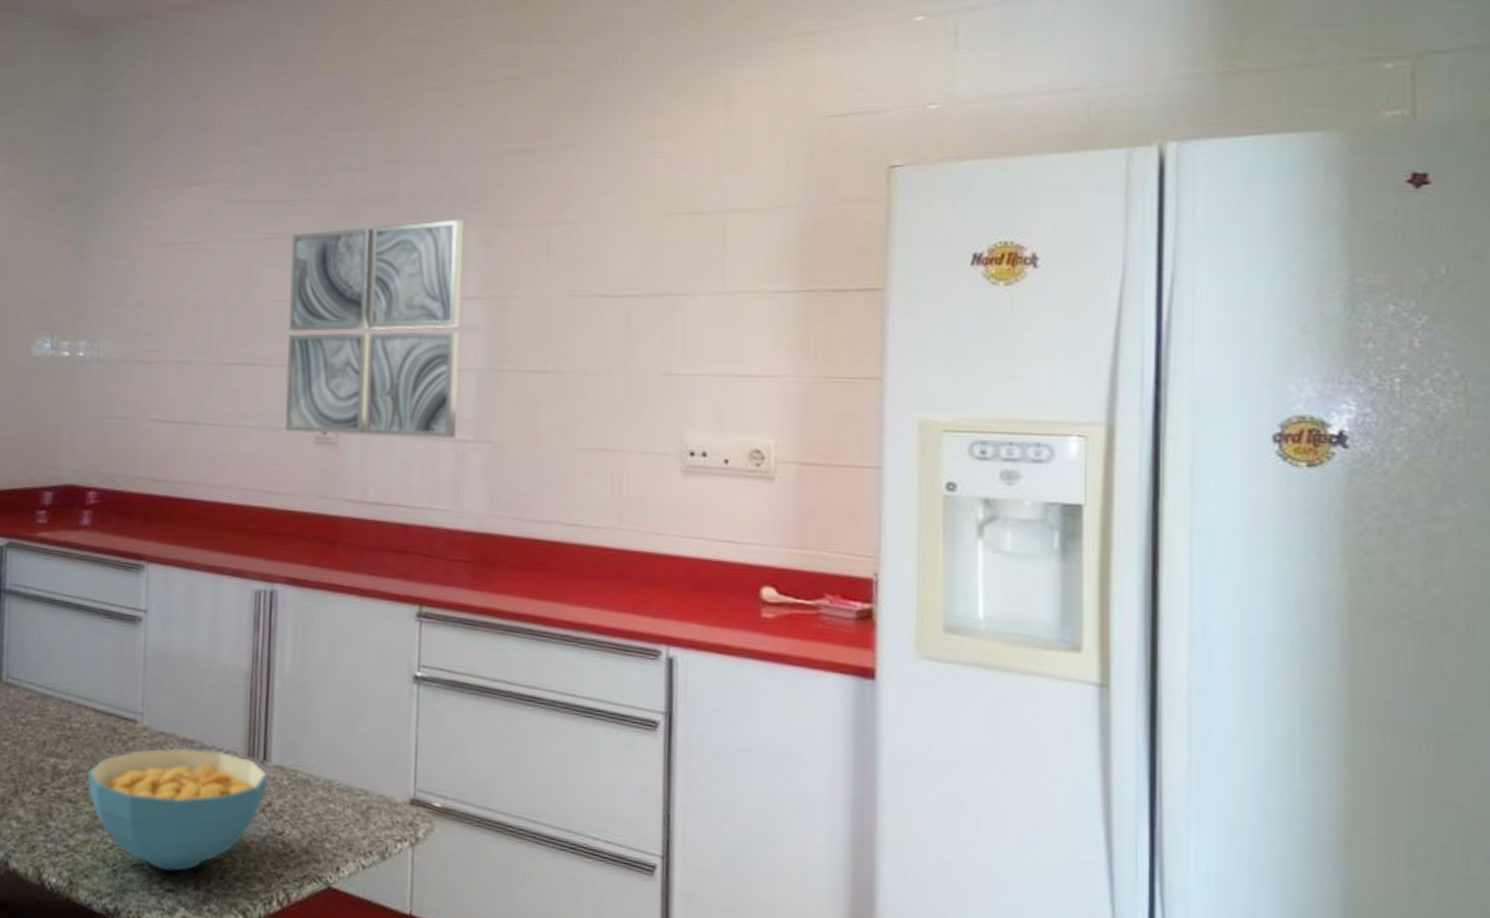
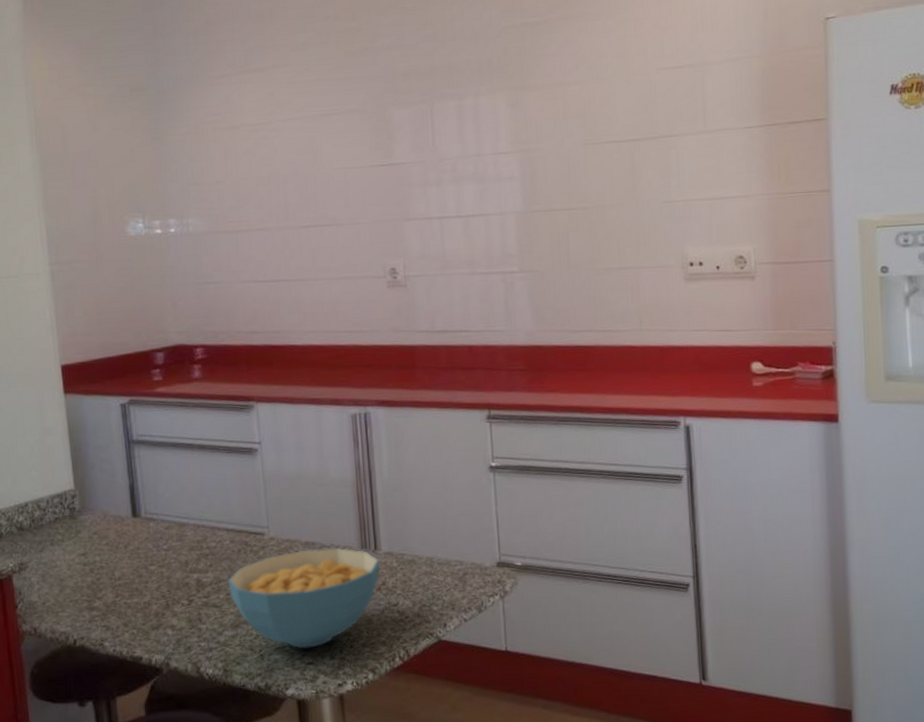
wall art: present [285,219,464,439] -> none [347,86,504,280]

